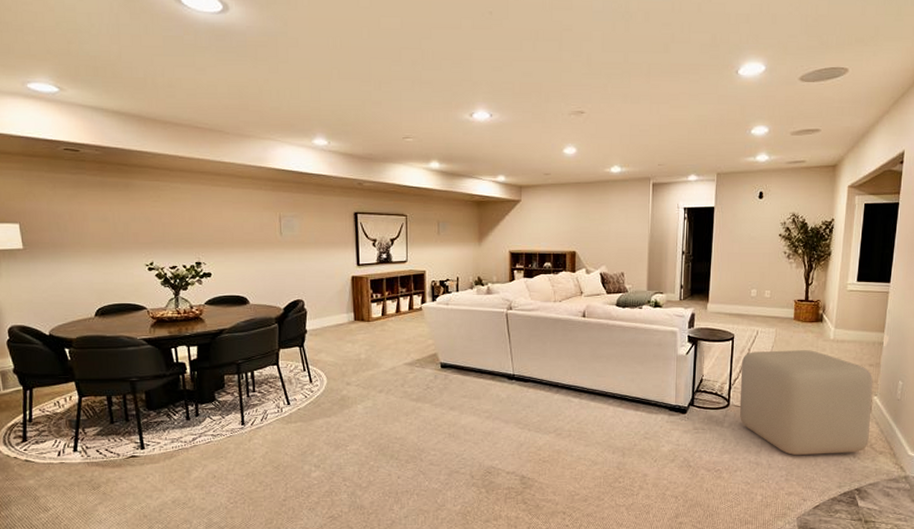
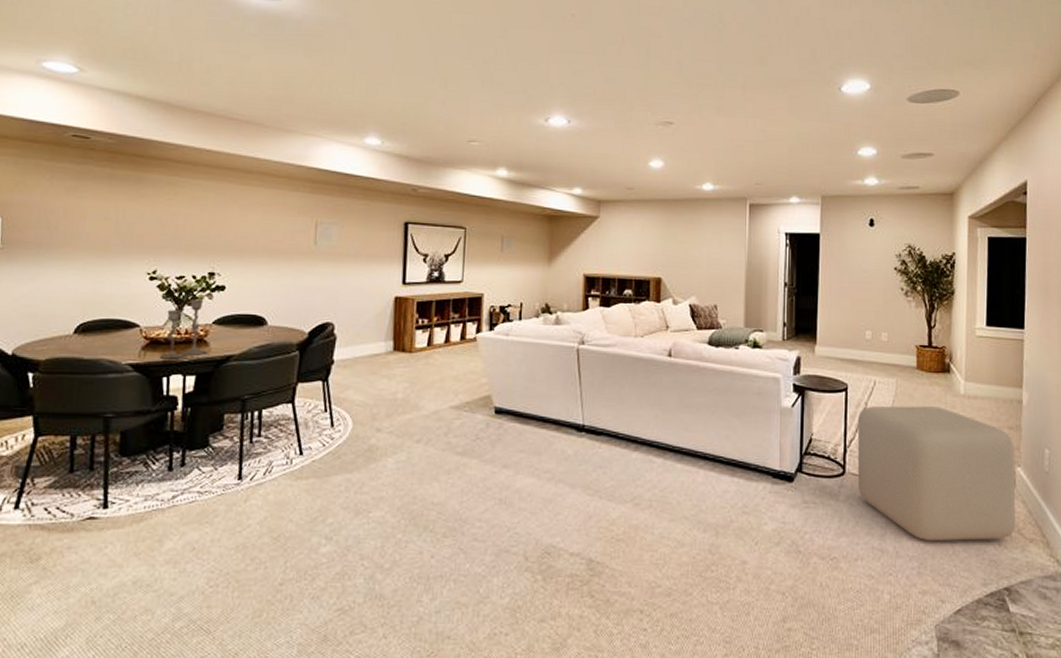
candlestick: none [167,285,204,334] -> present [161,299,207,359]

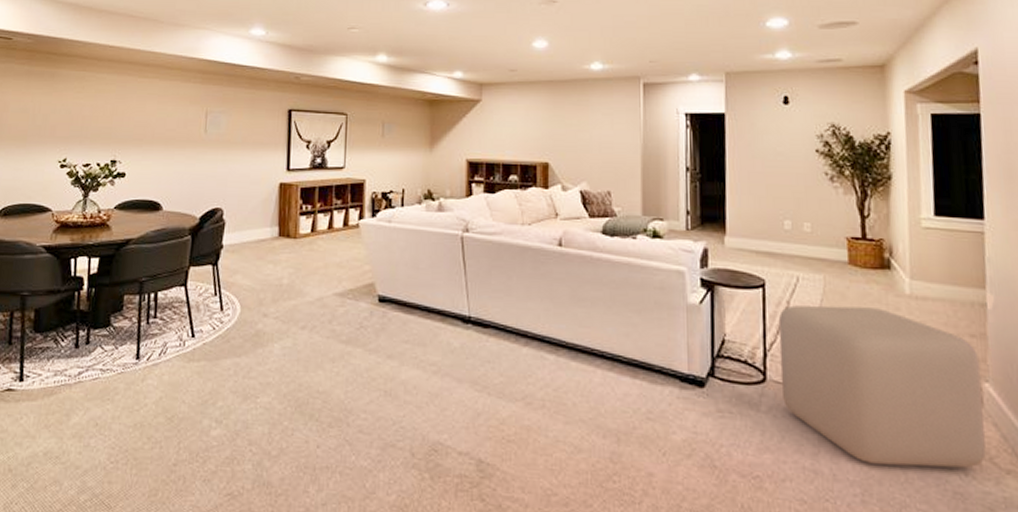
candlestick: present [161,299,207,359] -> none [69,185,109,242]

